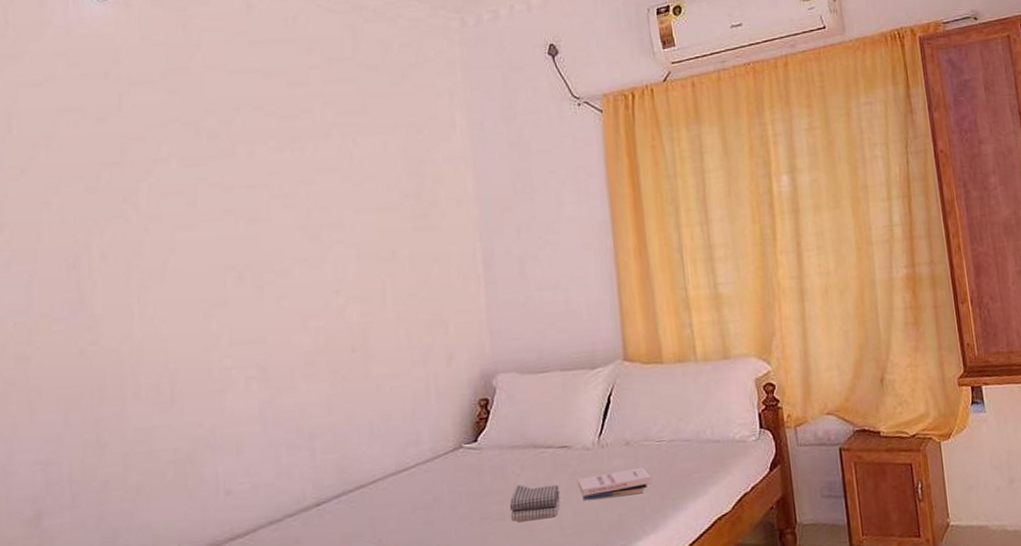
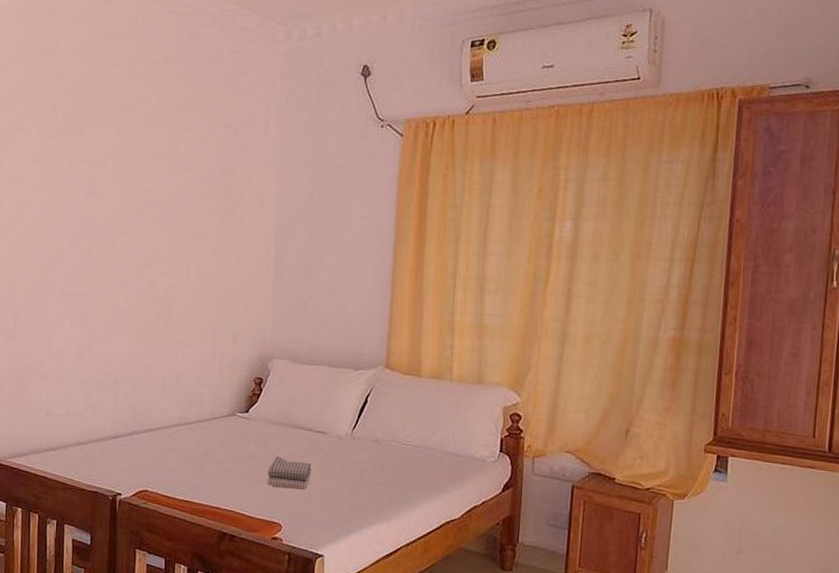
books: present [577,467,652,501] -> none [327,461,393,486]

